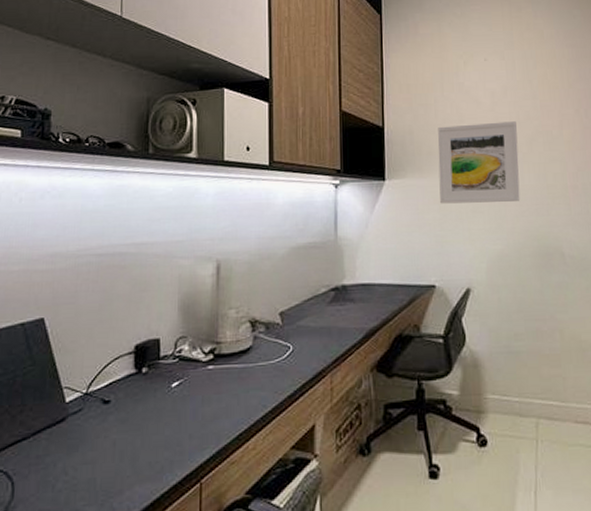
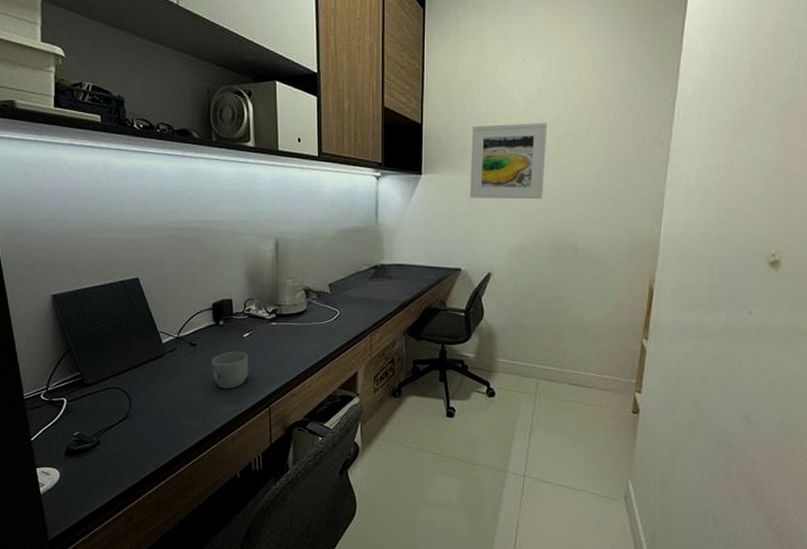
mug: none [127,406,176,460] -> present [211,351,248,389]

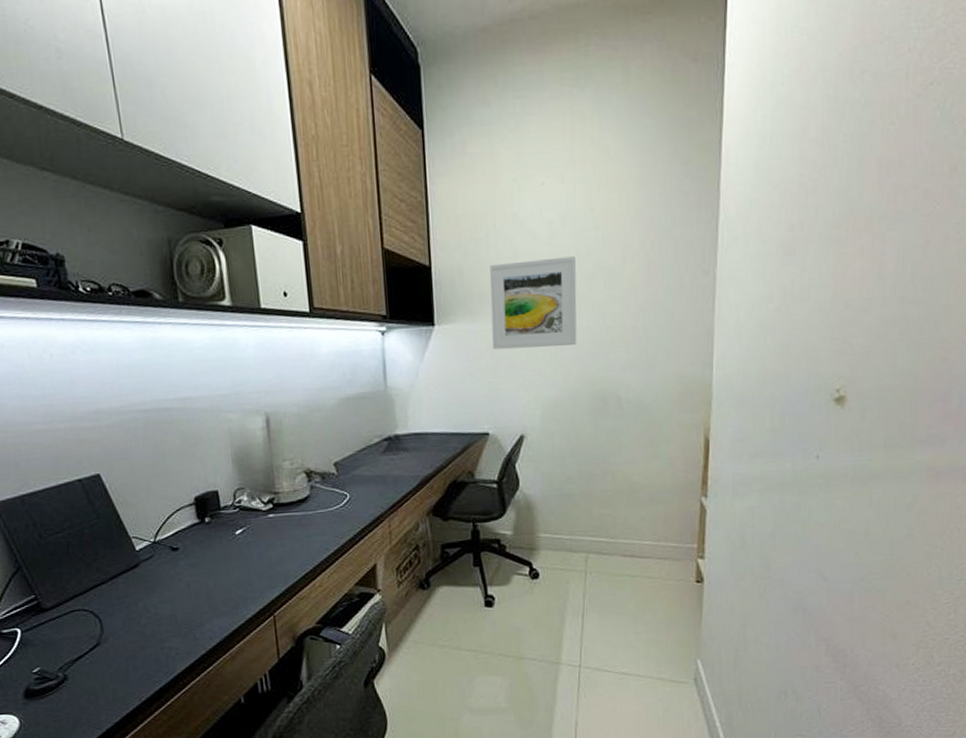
mug: present [211,351,248,389] -> none [198,552,245,598]

